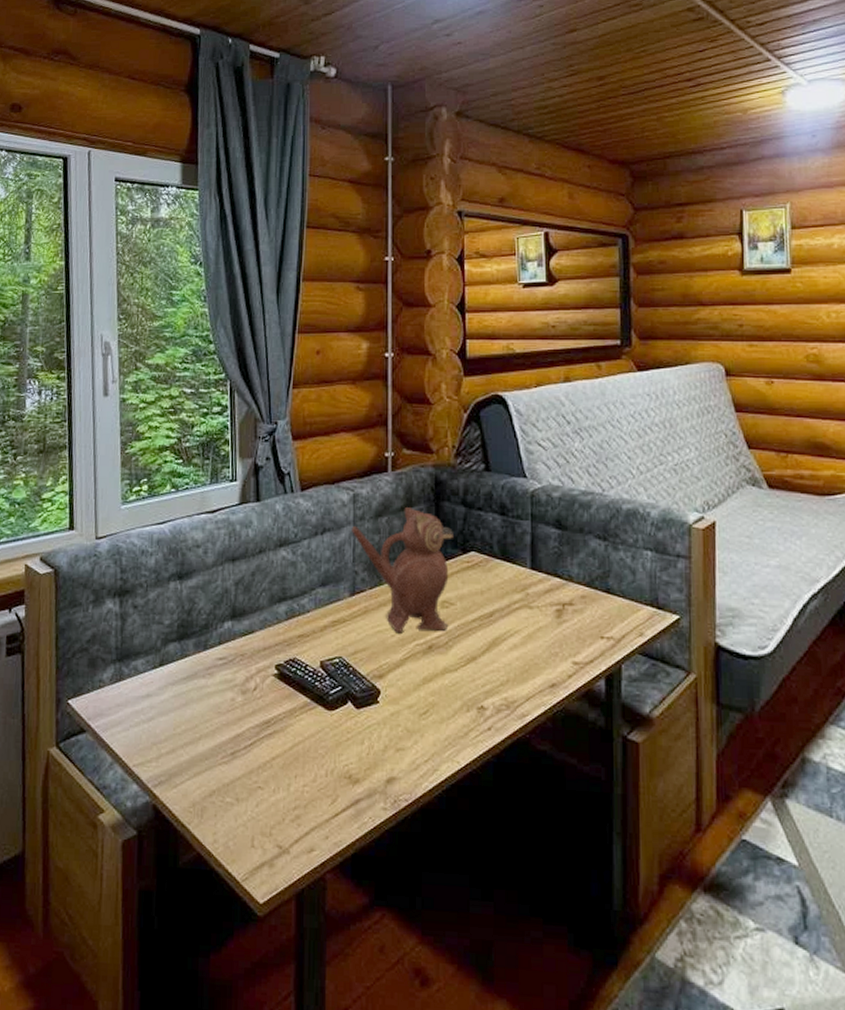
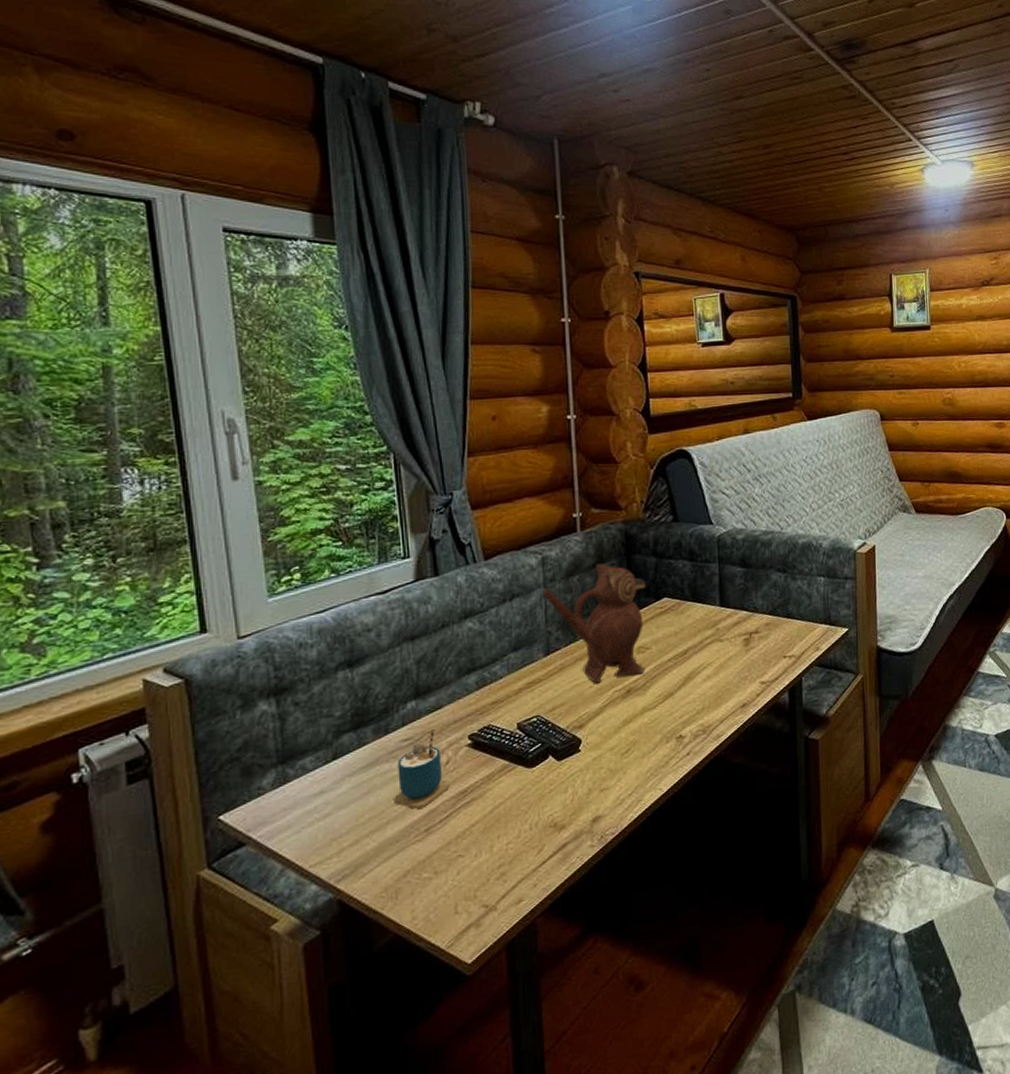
cup: none [205,653,256,730] -> present [392,729,450,809]

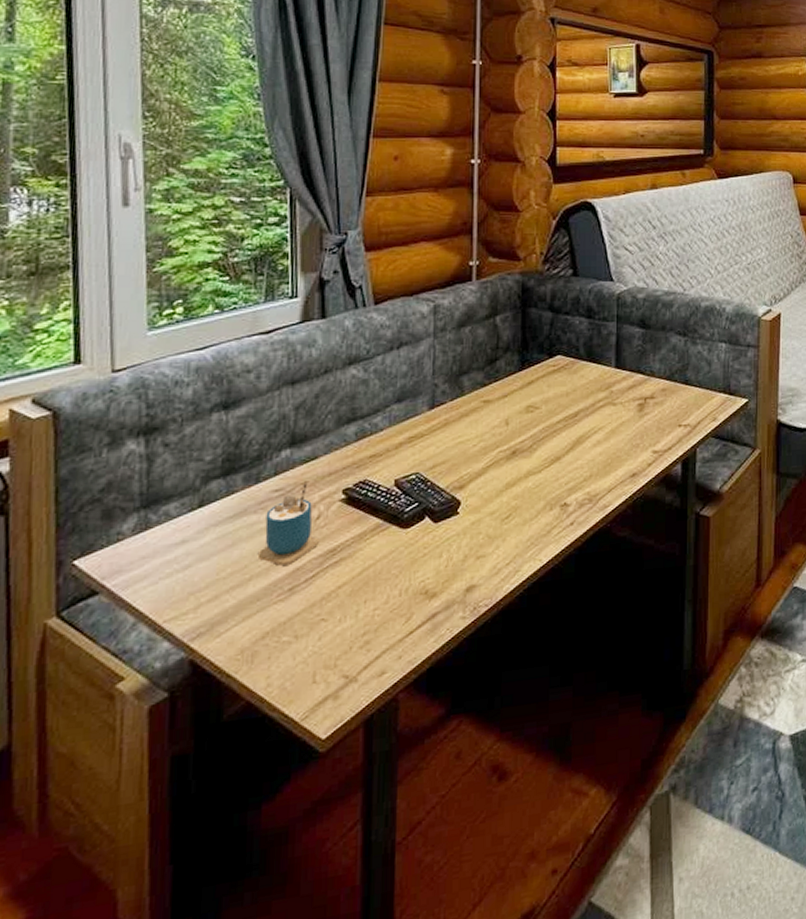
teapot: present [542,564,646,684] -> none [432,316,540,443]

